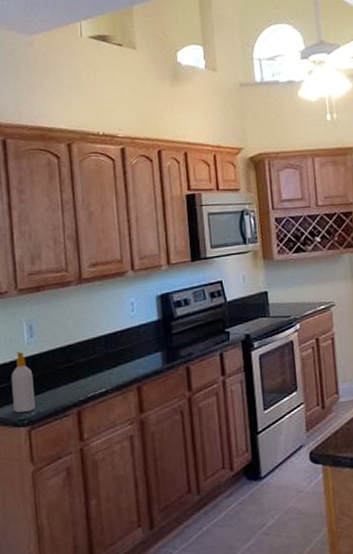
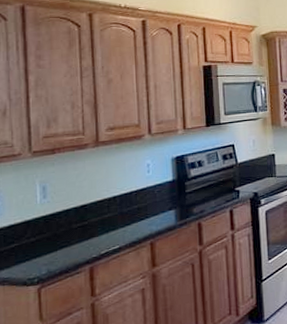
soap bottle: present [11,351,35,412] -> none [21,212,46,272]

